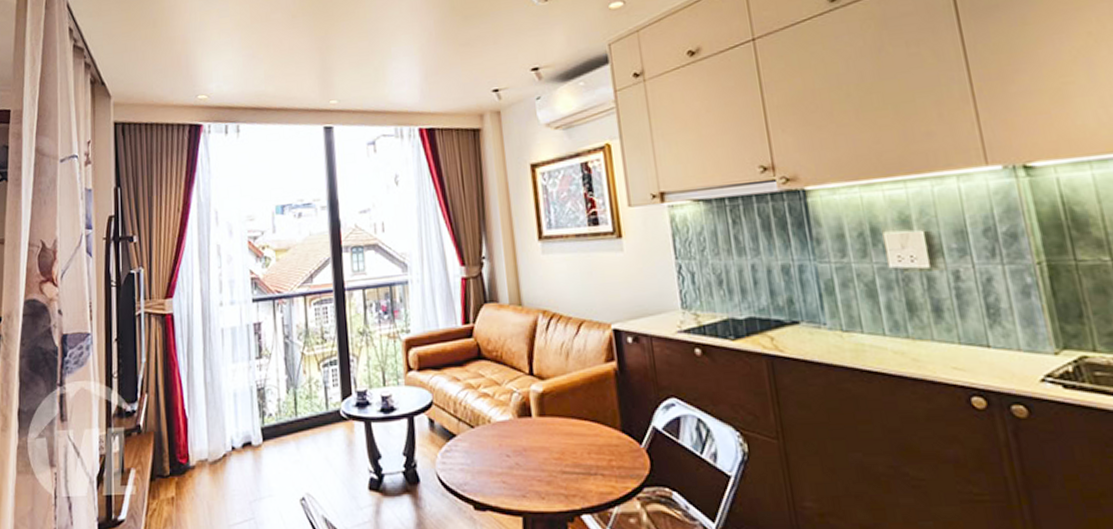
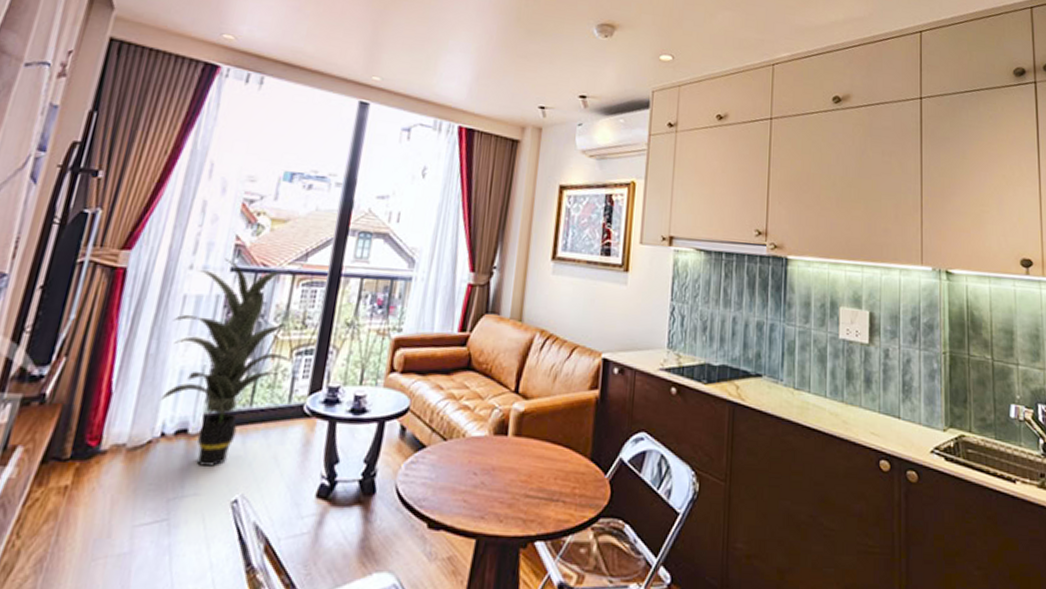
indoor plant: none [218,291,324,471] -> present [160,258,295,467]

